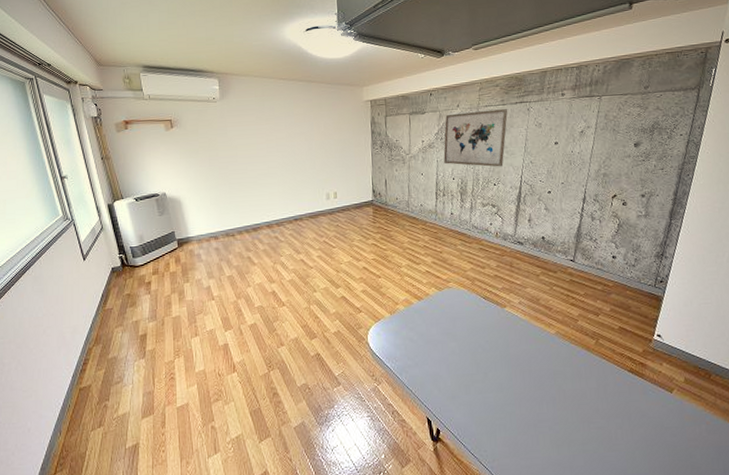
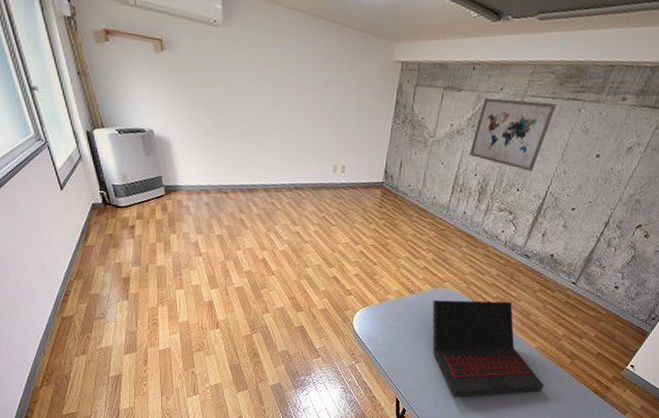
laptop: none [442,290,577,405] -> present [432,299,545,398]

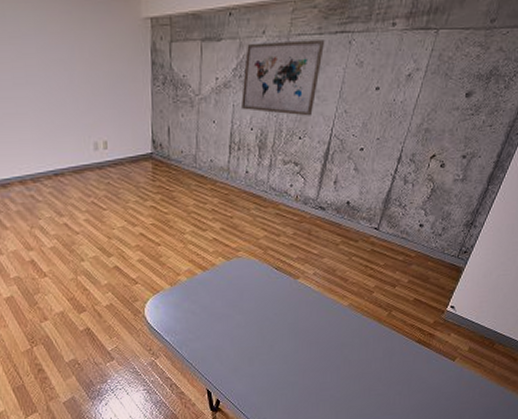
laptop: present [432,299,545,398] -> none [229,260,365,376]

